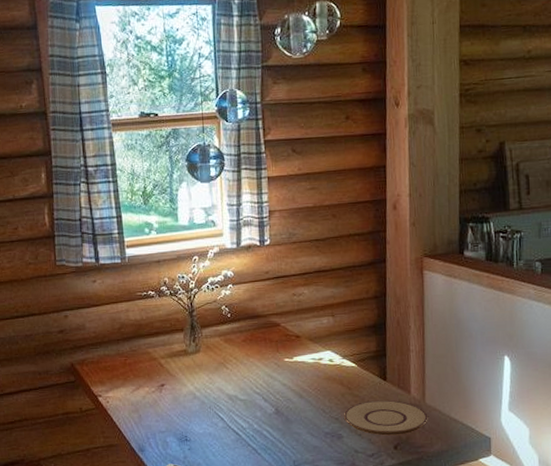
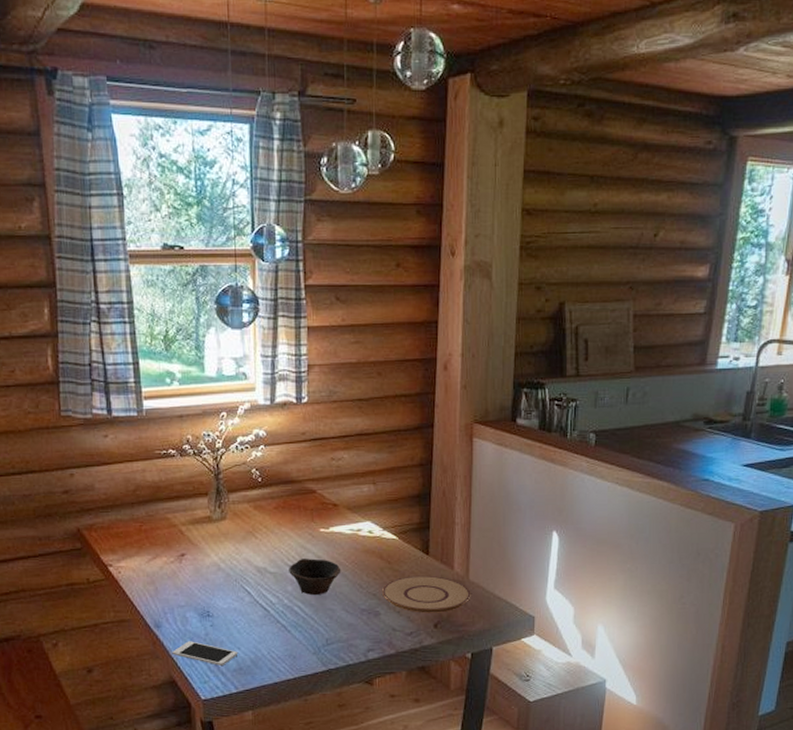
bowl: none [257,386,306,420] -> present [289,559,341,595]

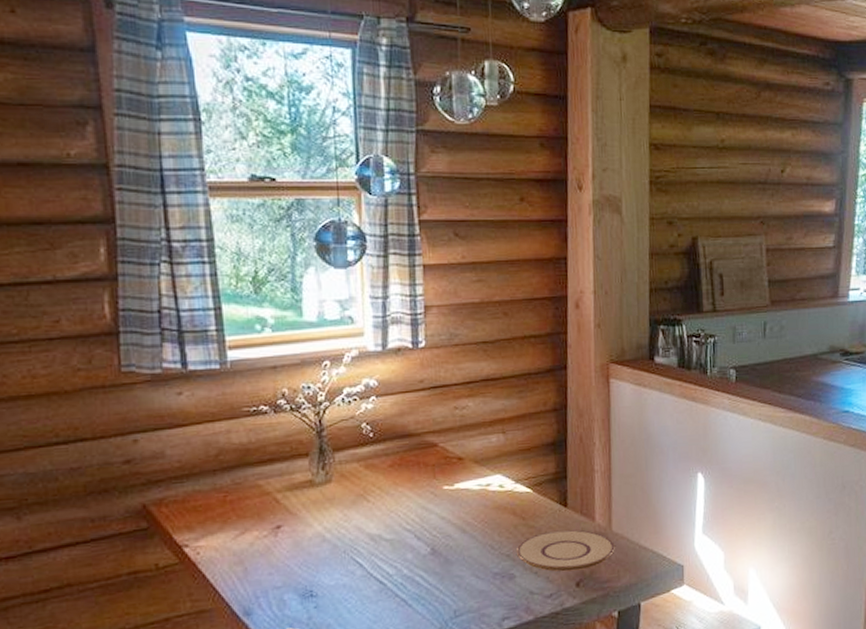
bowl: present [289,559,341,595] -> none [408,520,470,562]

